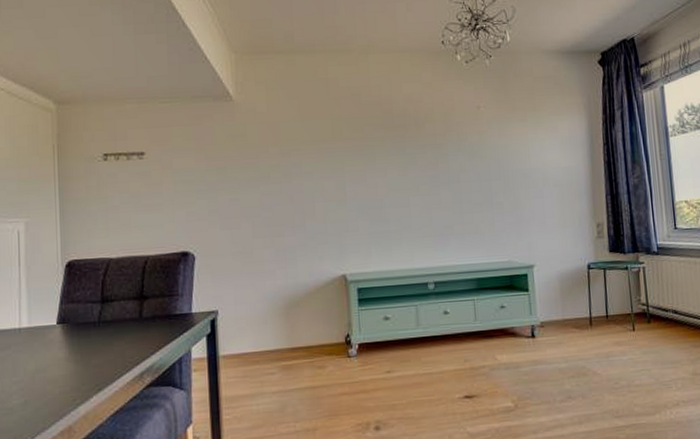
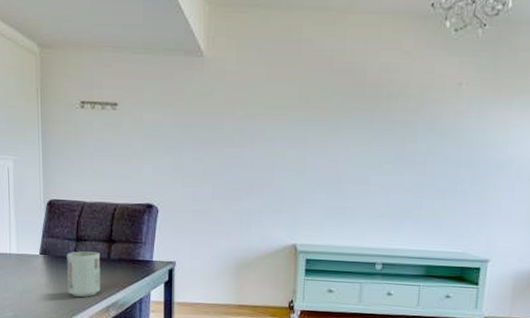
cup: none [90,312,133,367] -> present [67,251,101,297]

